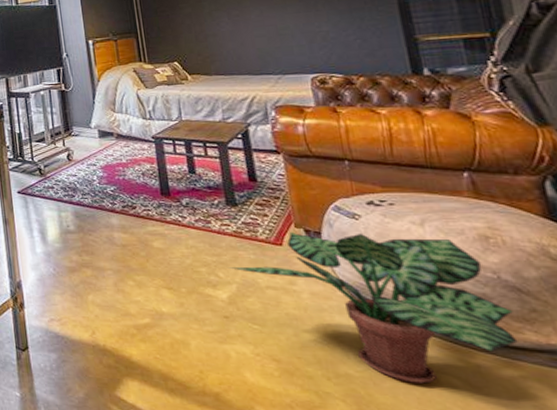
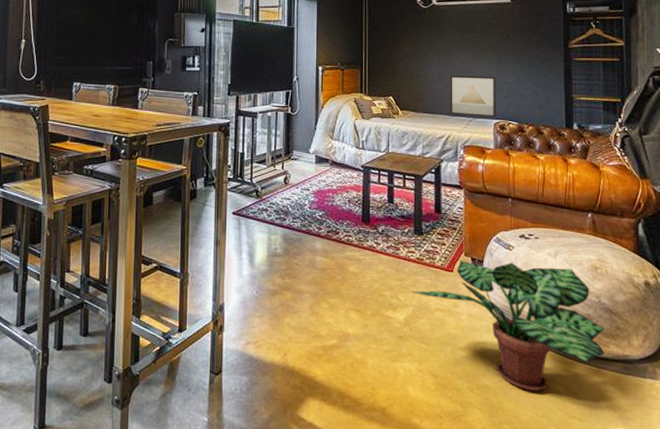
wall art: none [245,27,313,74] -> present [450,75,497,117]

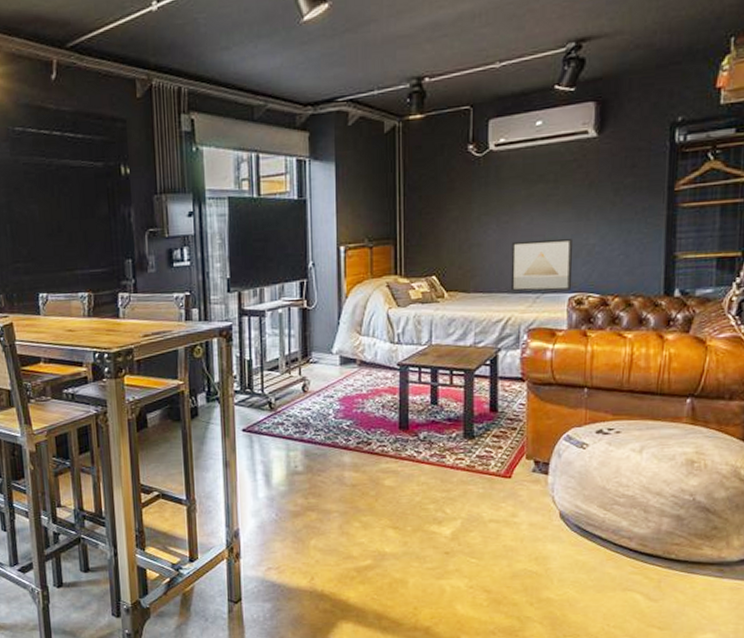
potted plant: present [408,261,605,391] -> none [456,462,698,601]

